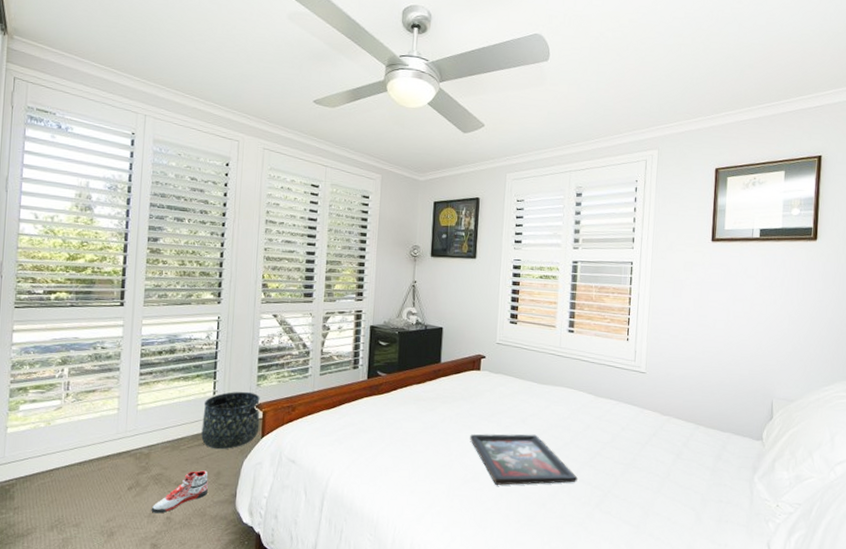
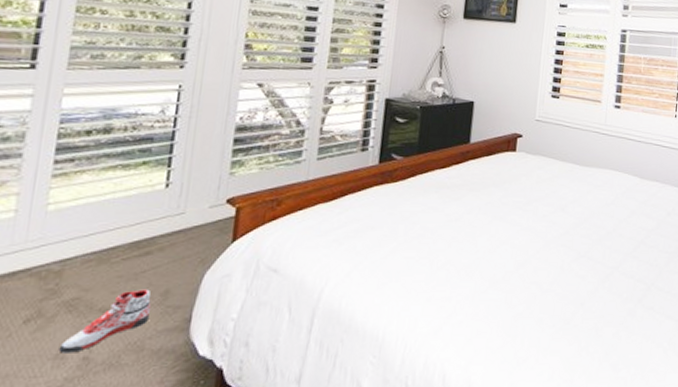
basket: present [201,391,260,450] -> none [144,182,233,260]
decorative tray: present [470,434,578,485] -> none [501,223,620,284]

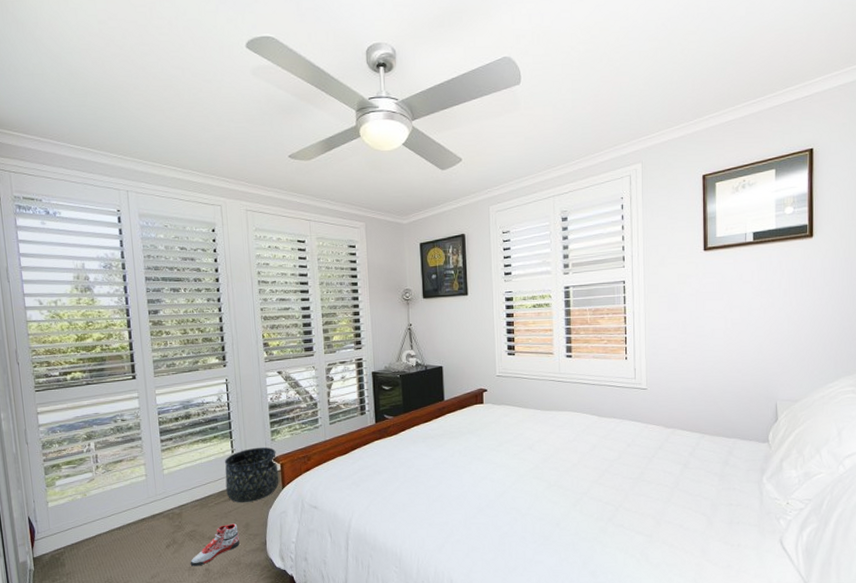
basket: none [144,182,233,260] -> present [224,447,279,503]

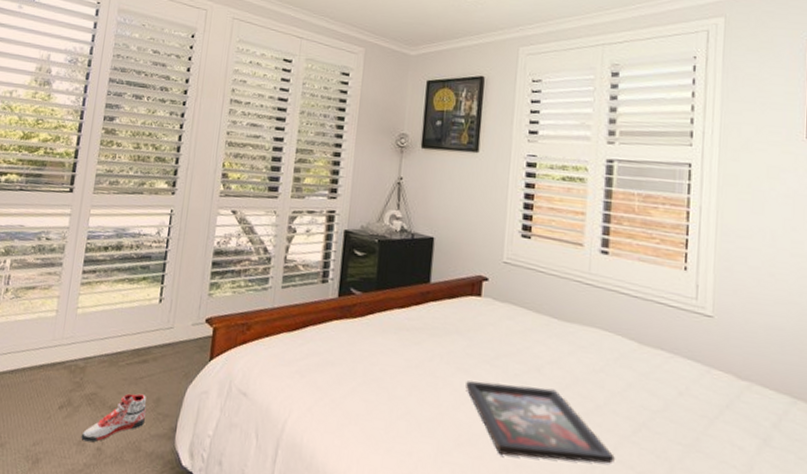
basket: present [224,447,279,503] -> none [142,300,211,371]
decorative tray: none [480,459,588,510] -> present [466,380,615,464]

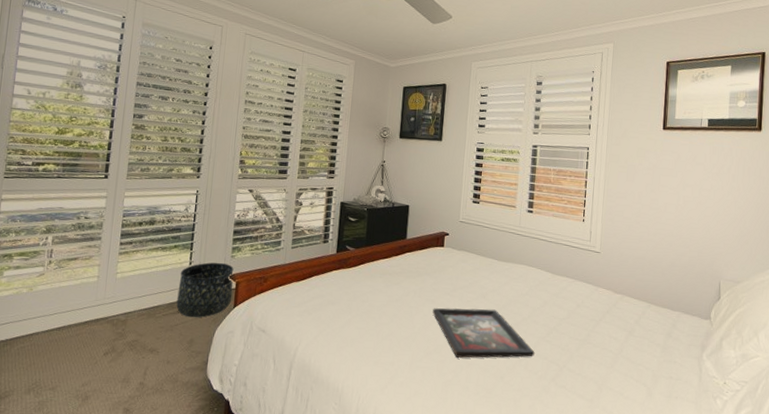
sneaker: present [81,393,147,442] -> none [125,337,182,379]
basket: none [142,300,211,371] -> present [176,262,234,318]

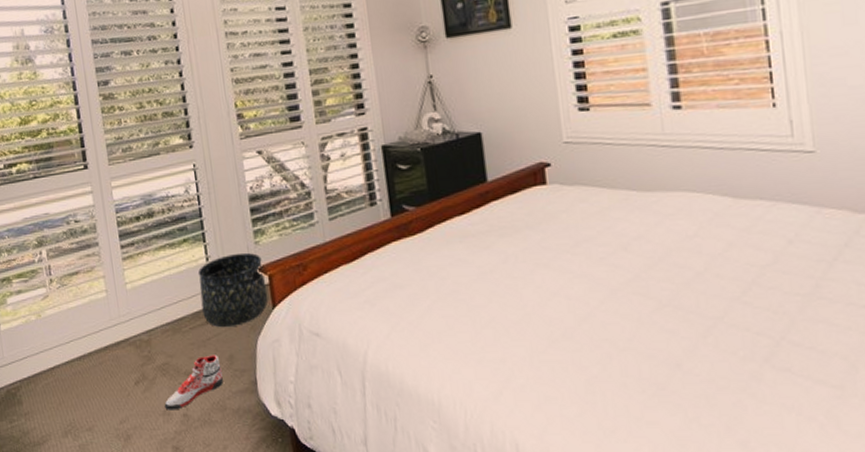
sneaker: none [125,337,182,379] -> present [164,355,223,410]
decorative tray: present [433,308,535,358] -> none [548,265,727,342]

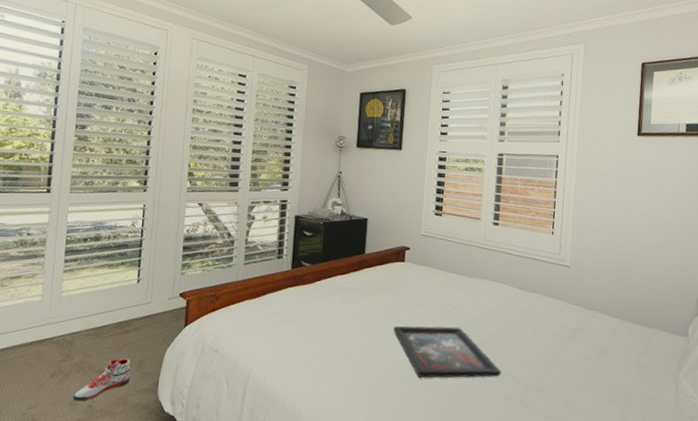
basket: present [197,252,268,328] -> none [124,279,184,338]
decorative tray: none [548,265,727,342] -> present [393,326,501,378]

